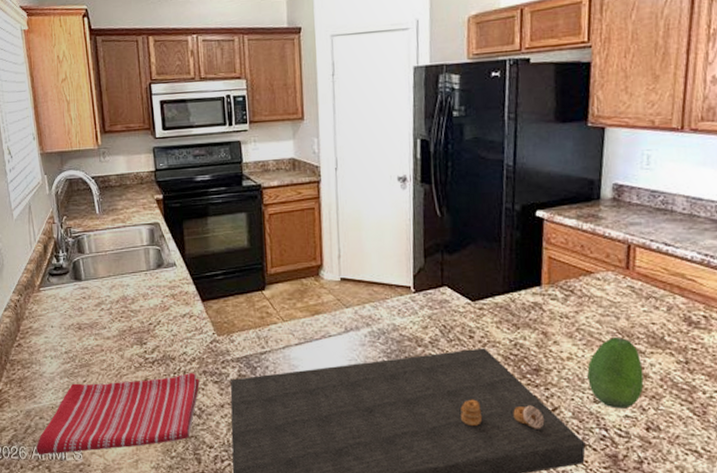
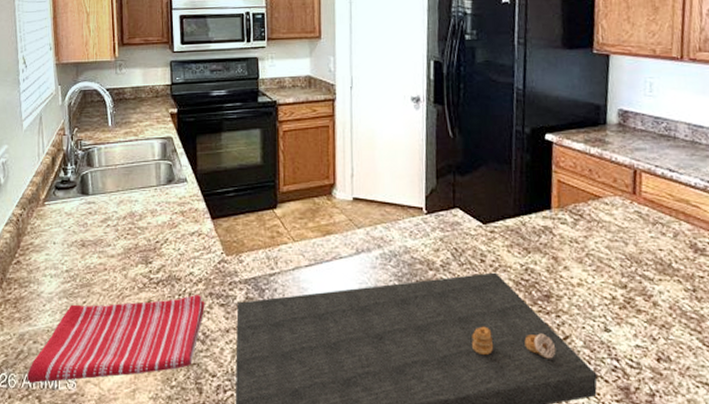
fruit: present [587,336,644,409] -> none [597,262,654,338]

